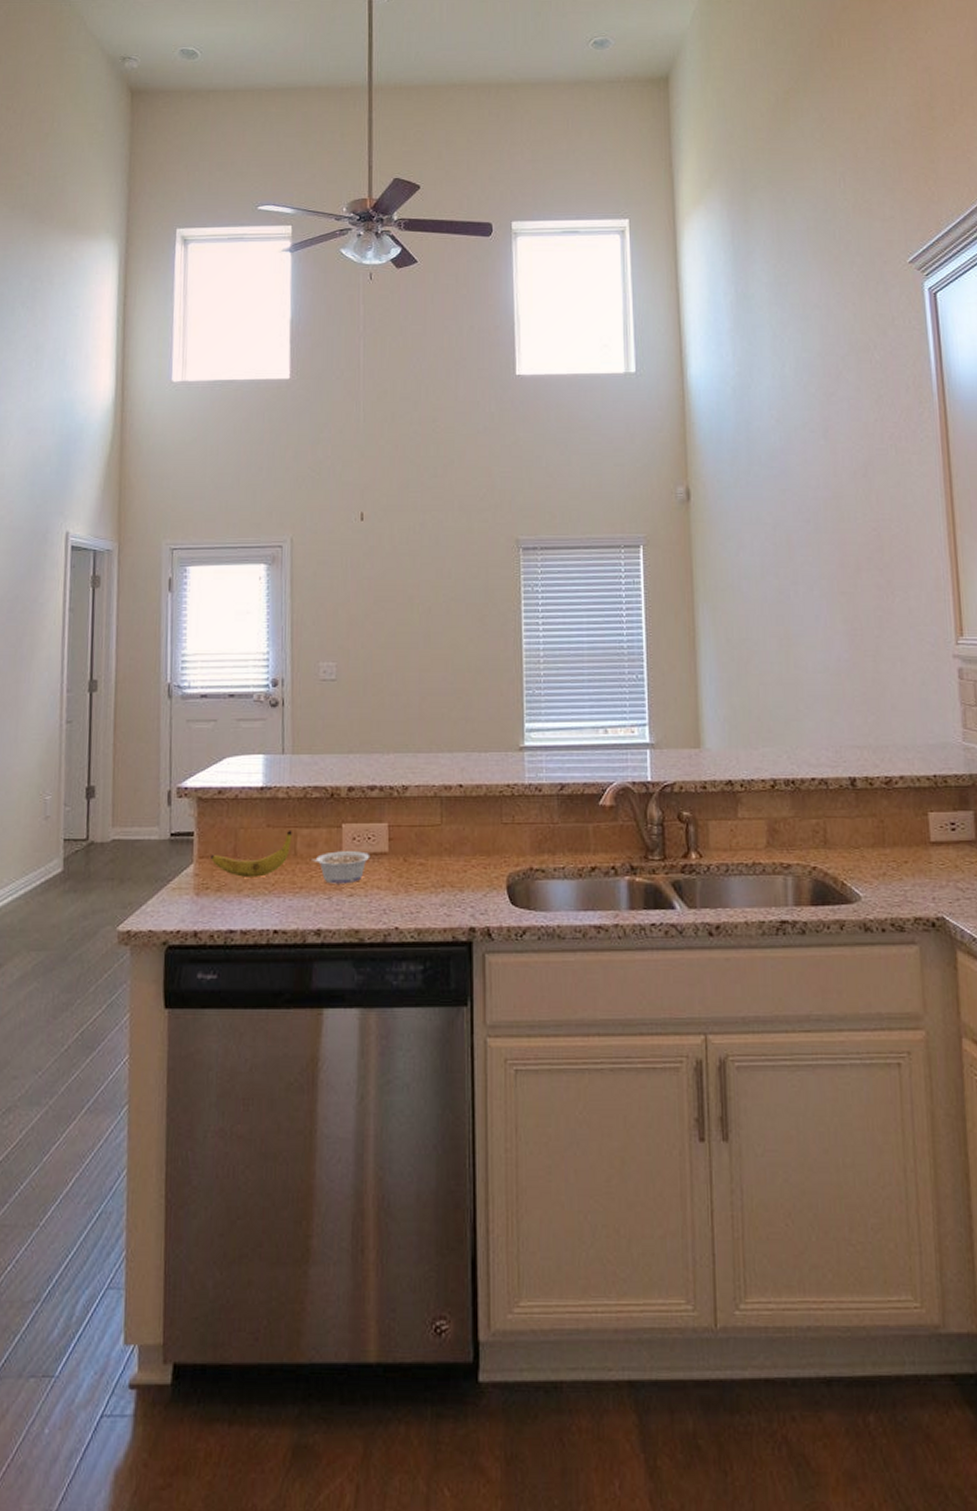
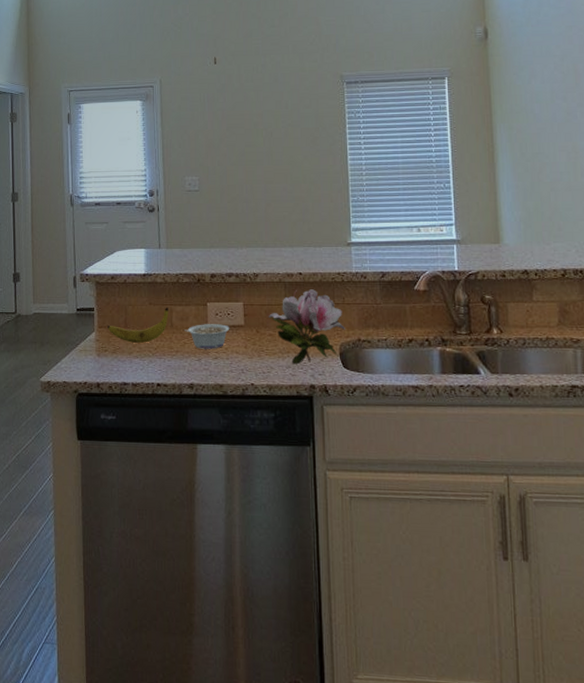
flower: none [418,805,514,902] -> present [268,289,345,365]

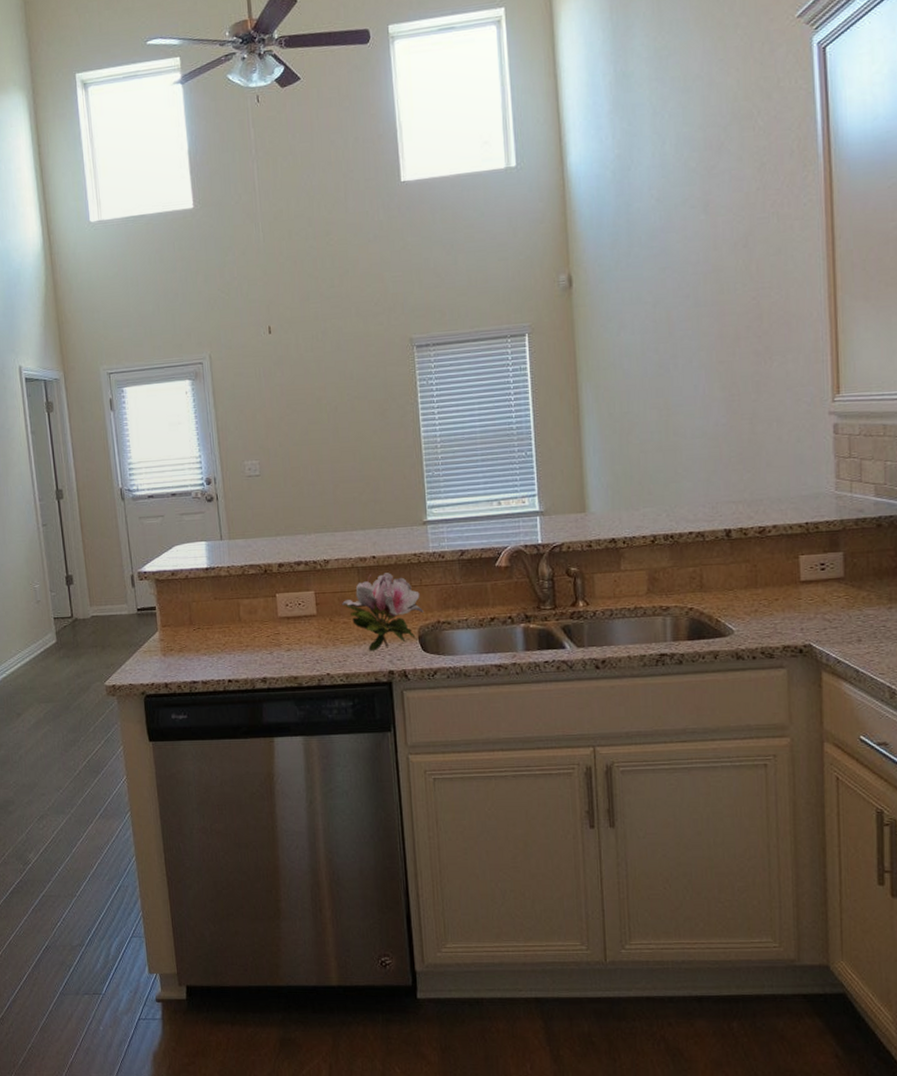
banana: present [108,308,169,343] -> none [171,602,236,640]
legume: present [184,324,230,349] -> none [253,615,302,642]

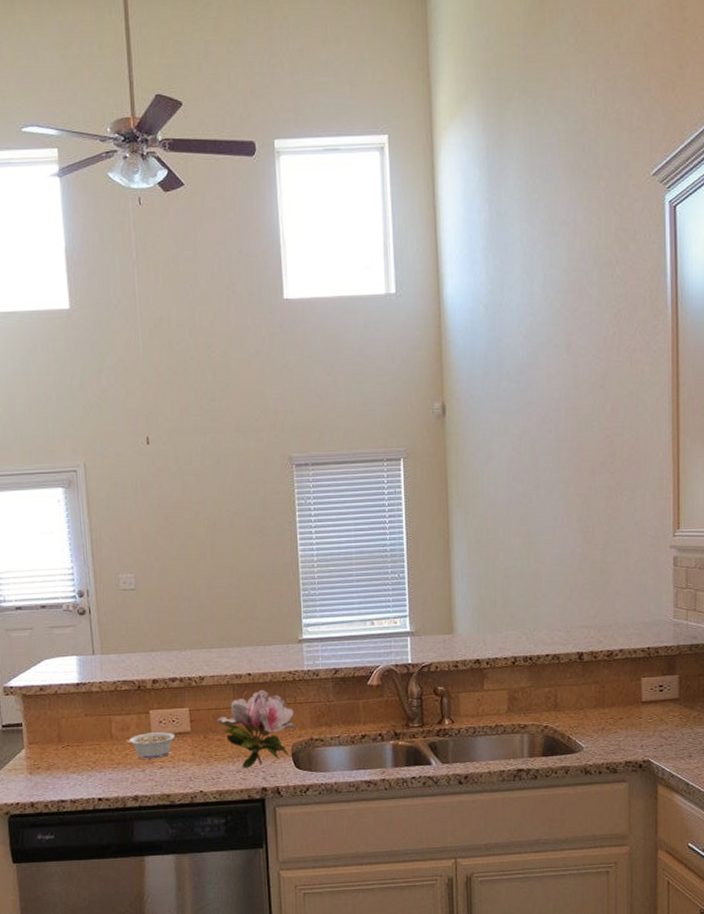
legume: none [253,615,302,642] -> present [125,732,176,759]

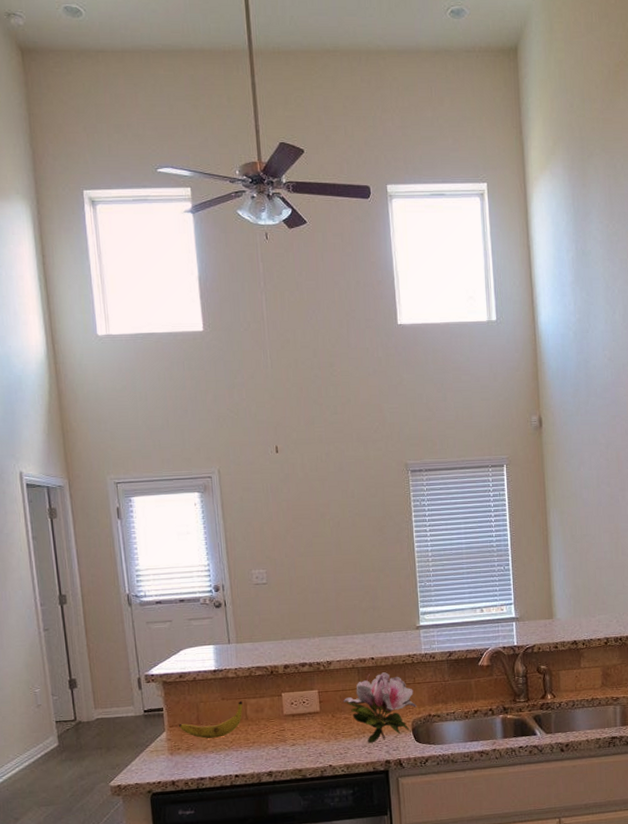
banana: none [39,718,107,758] -> present [179,701,243,739]
legume: present [125,732,176,759] -> none [259,712,306,738]

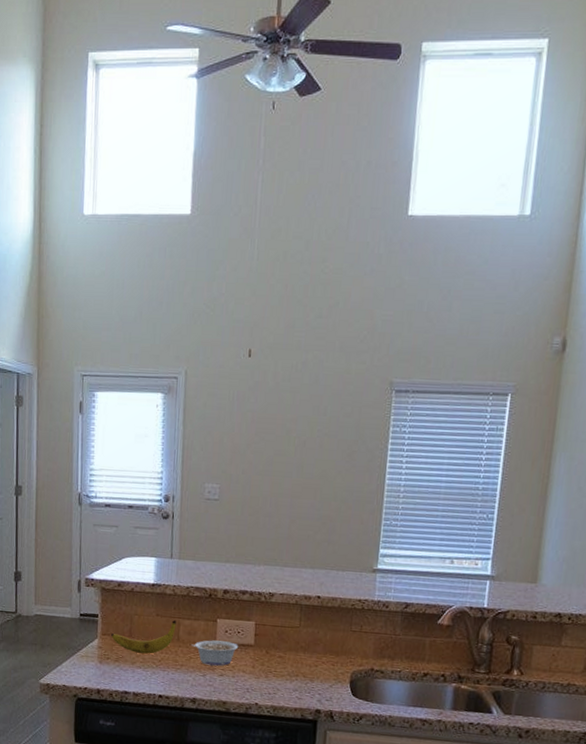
legume: none [259,712,306,738] -> present [190,640,239,666]
flower: present [342,672,417,744] -> none [279,613,359,689]

